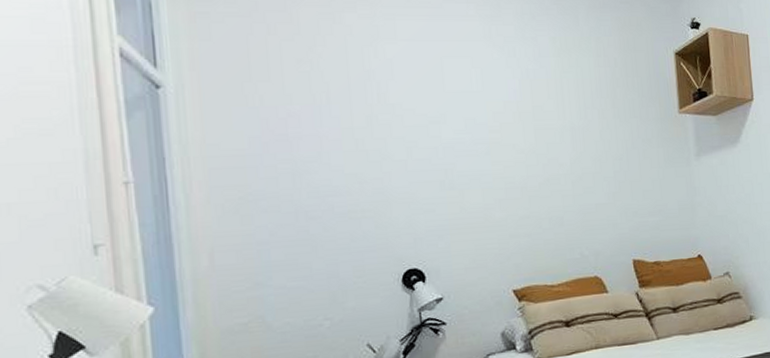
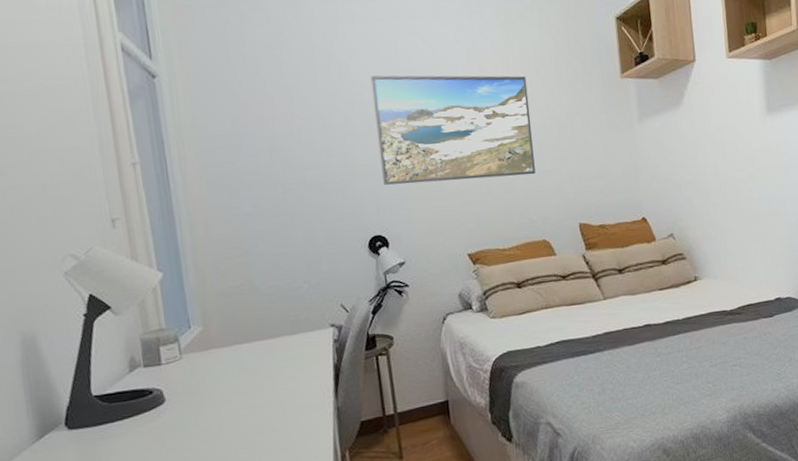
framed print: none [413,98,588,215] -> present [371,75,536,185]

